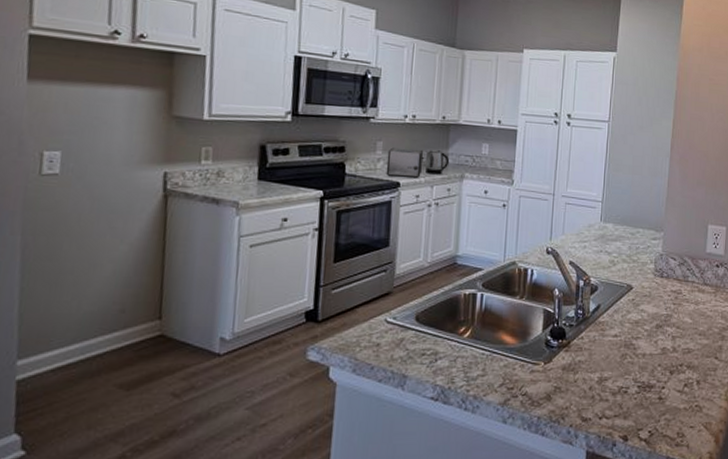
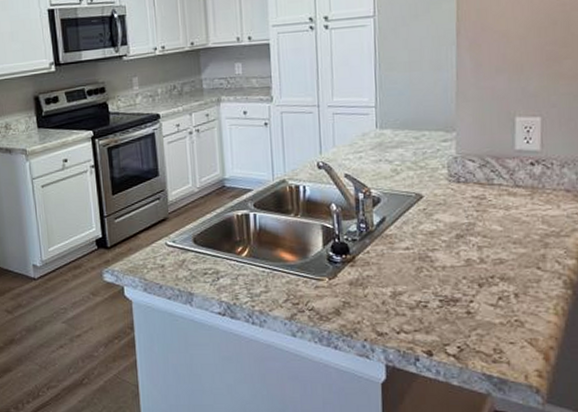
toaster: present [386,147,425,179] -> none [143,79,180,111]
kettle: present [425,149,450,175] -> none [179,76,204,103]

